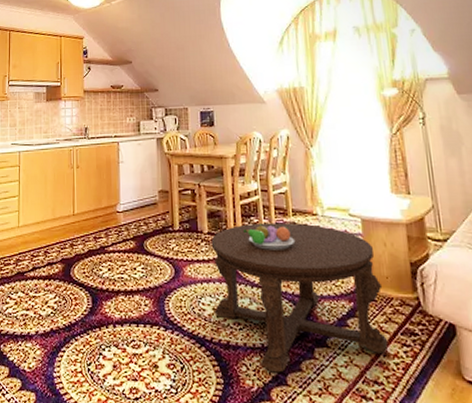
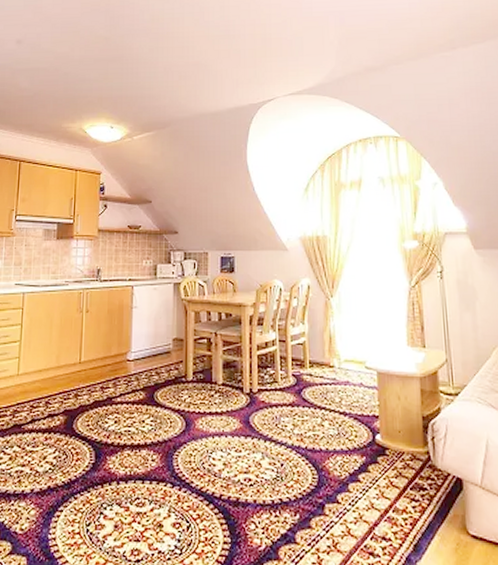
coffee table: present [211,223,389,373] -> none [224,374,398,531]
fruit bowl: present [243,223,296,250] -> none [259,374,311,403]

